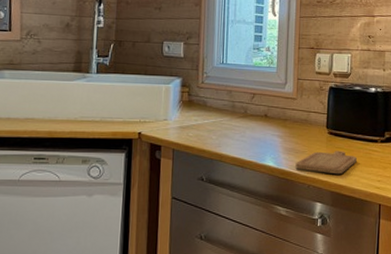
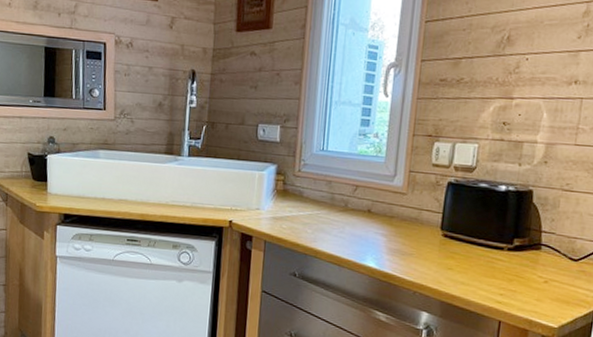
chopping board: present [295,151,357,175] -> none [400,255,476,283]

